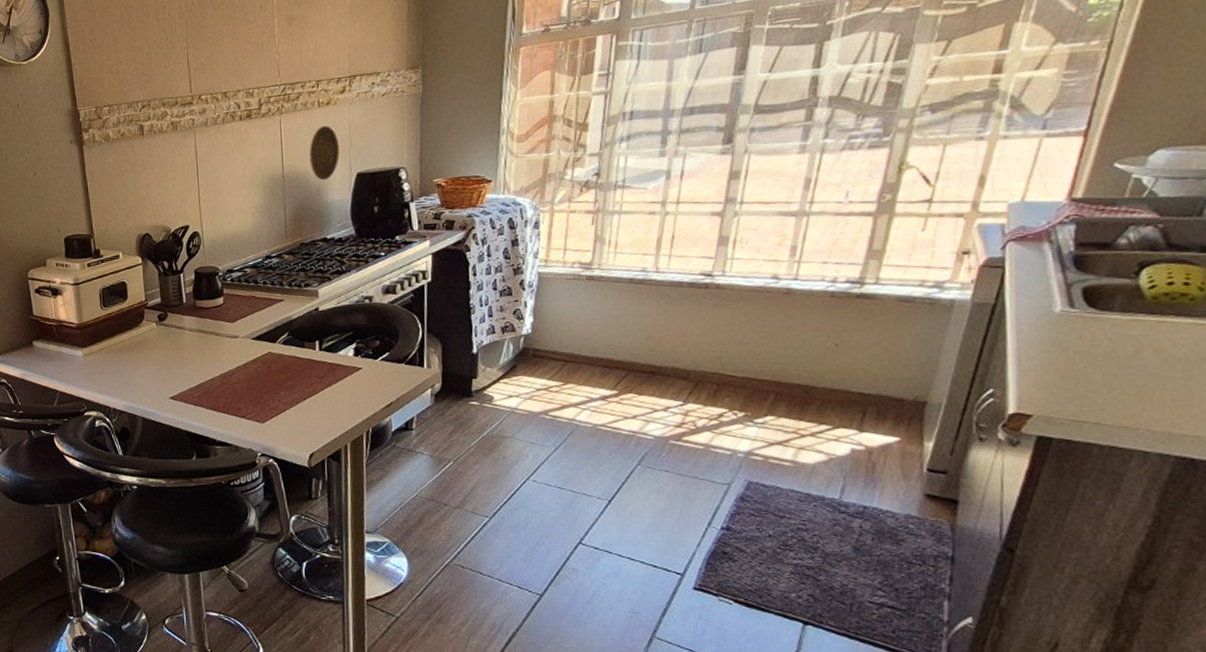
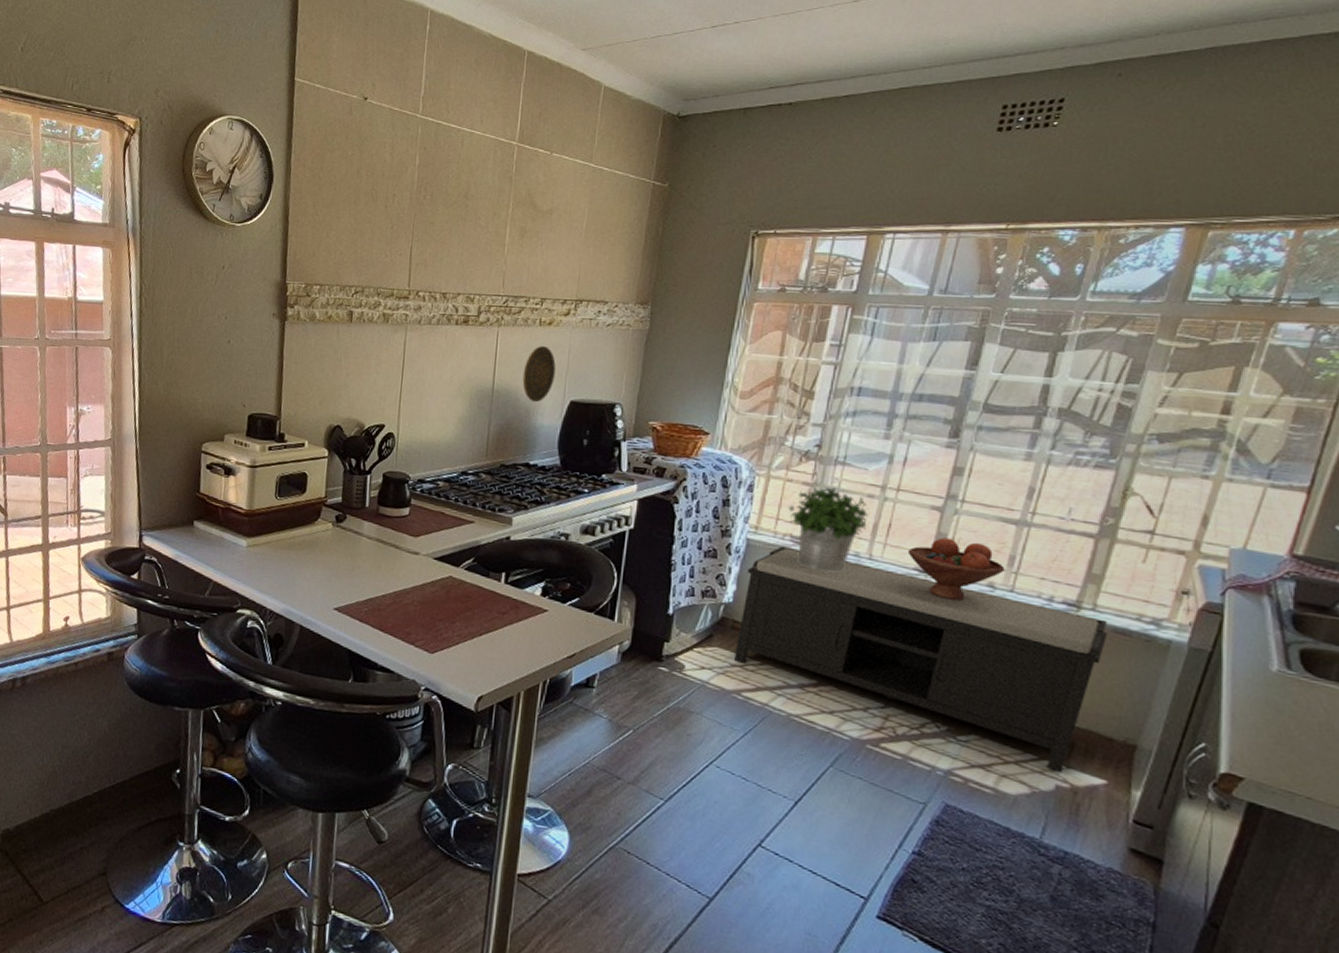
bench: none [538,274,892,437] -> present [735,546,1108,773]
potted plant: none [574,211,652,291] -> present [788,487,868,573]
fruit bowl: none [692,239,788,297] -> present [907,537,1005,600]

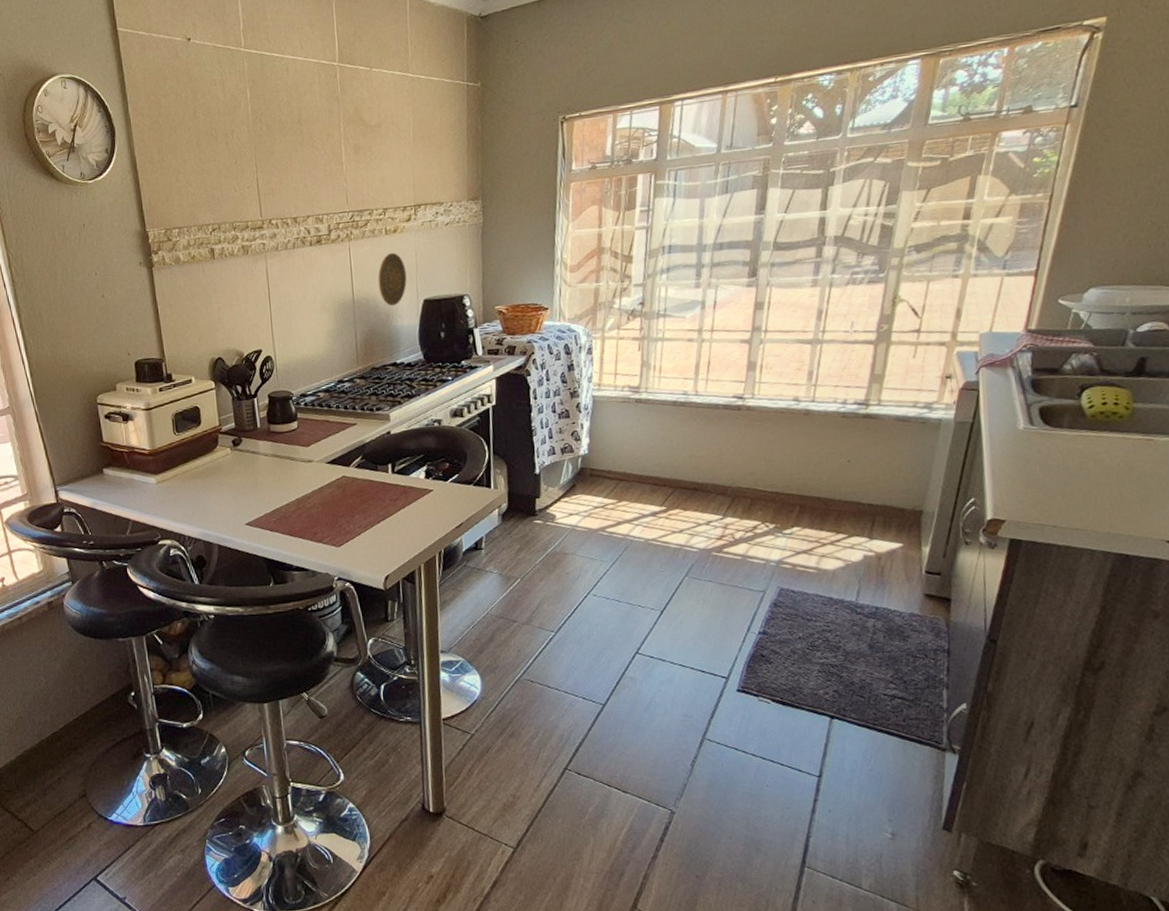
bench: present [735,546,1108,773] -> none [595,397,892,544]
potted plant: present [788,487,868,573] -> none [623,338,691,413]
fruit bowl: present [907,537,1005,600] -> none [726,364,806,418]

